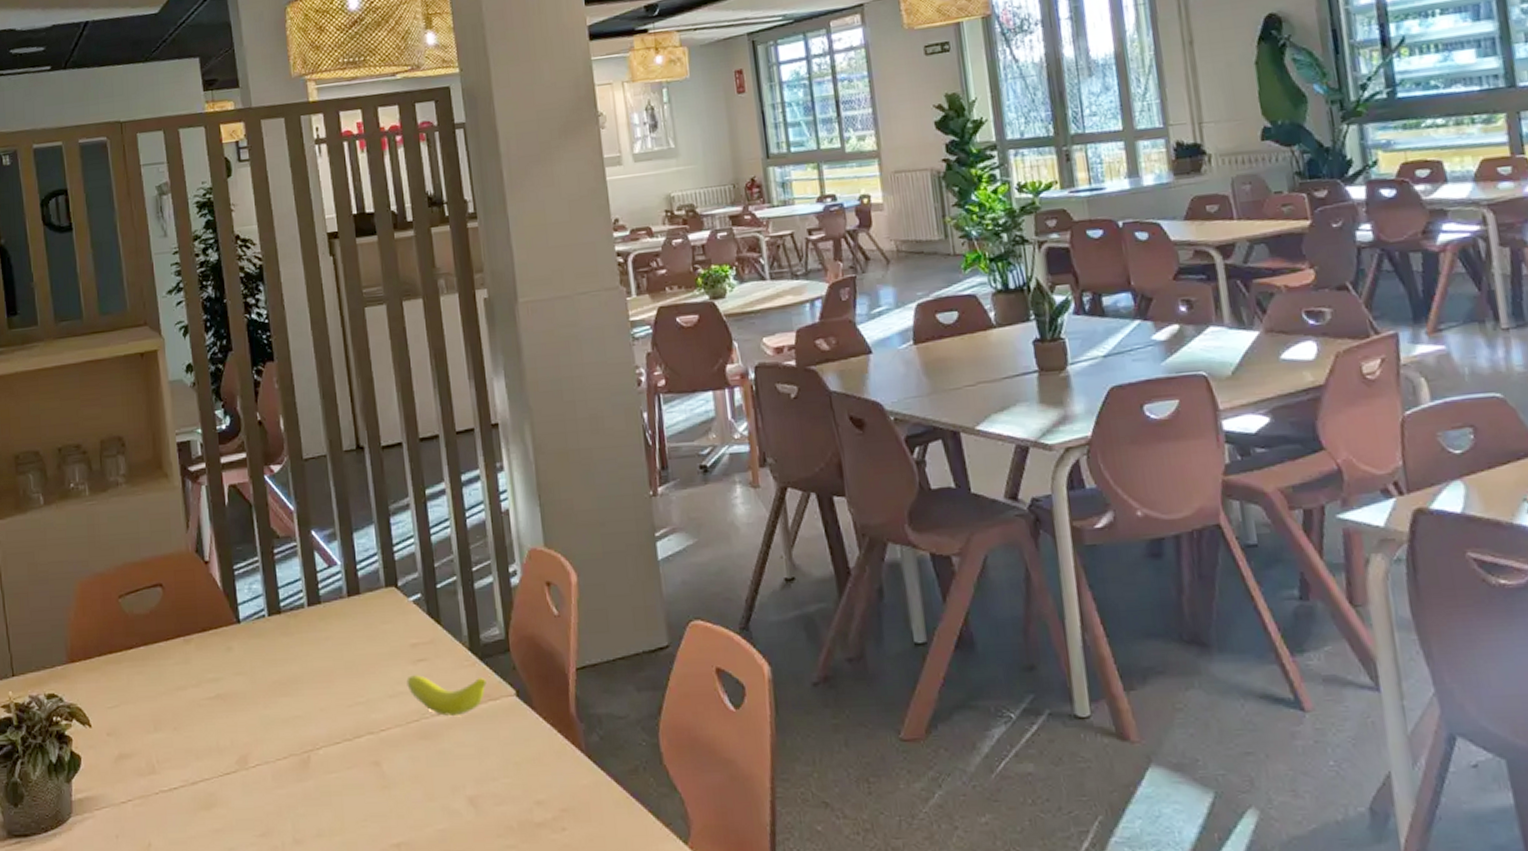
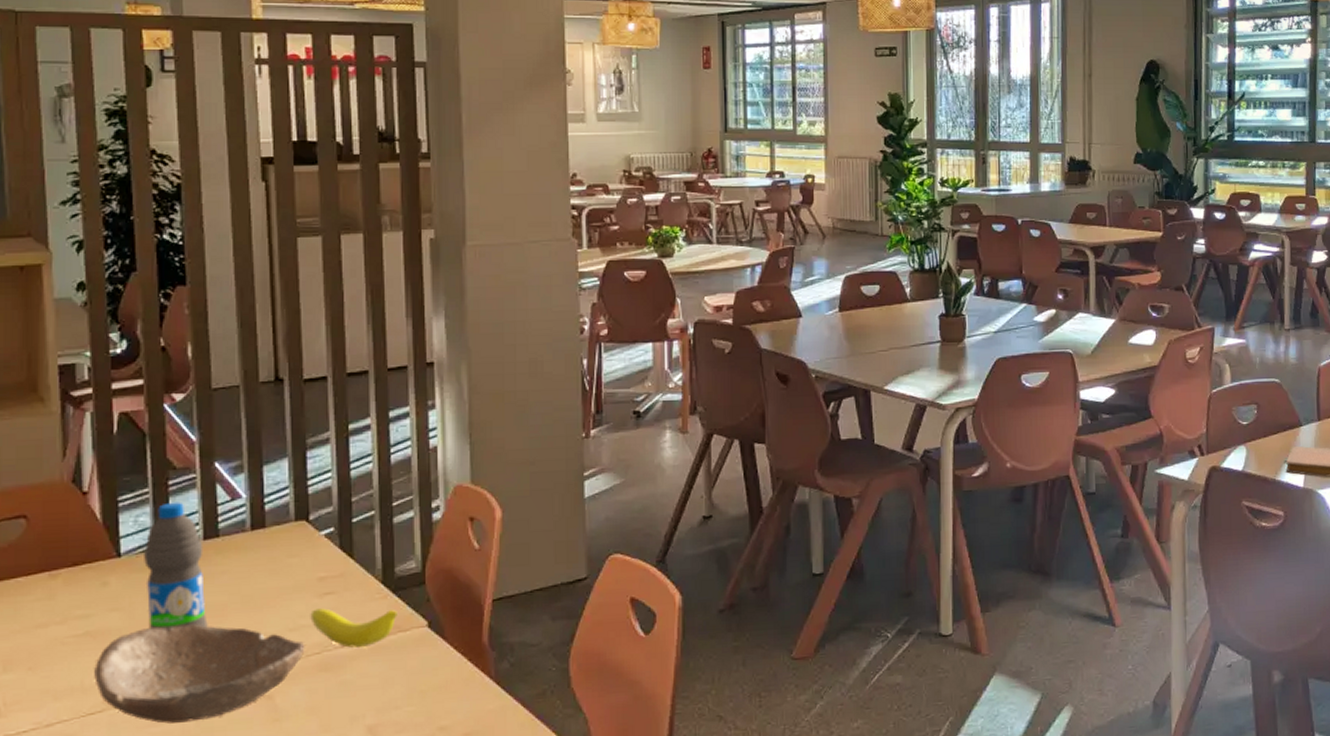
bowl: none [227,689,405,786] -> present [94,624,305,724]
water bottle: none [259,569,318,694] -> present [144,502,208,630]

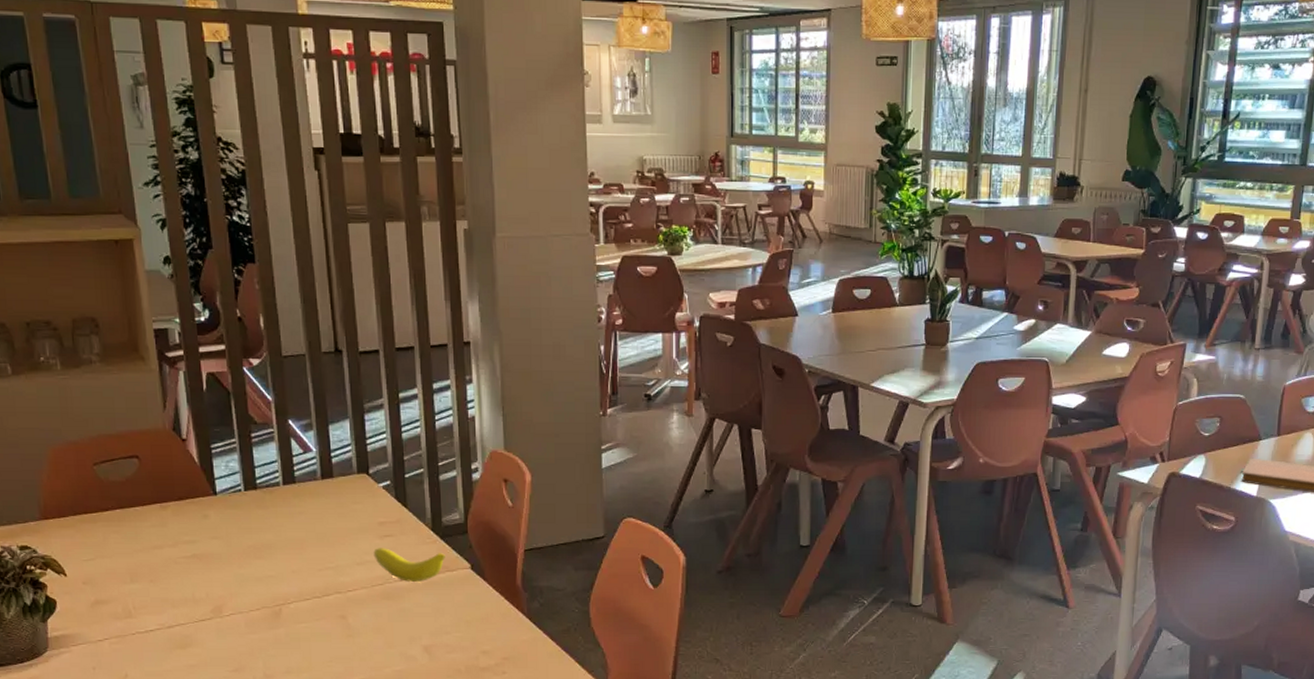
bowl: present [94,624,305,724] -> none [202,554,371,632]
water bottle: present [144,502,208,630] -> none [235,452,291,558]

